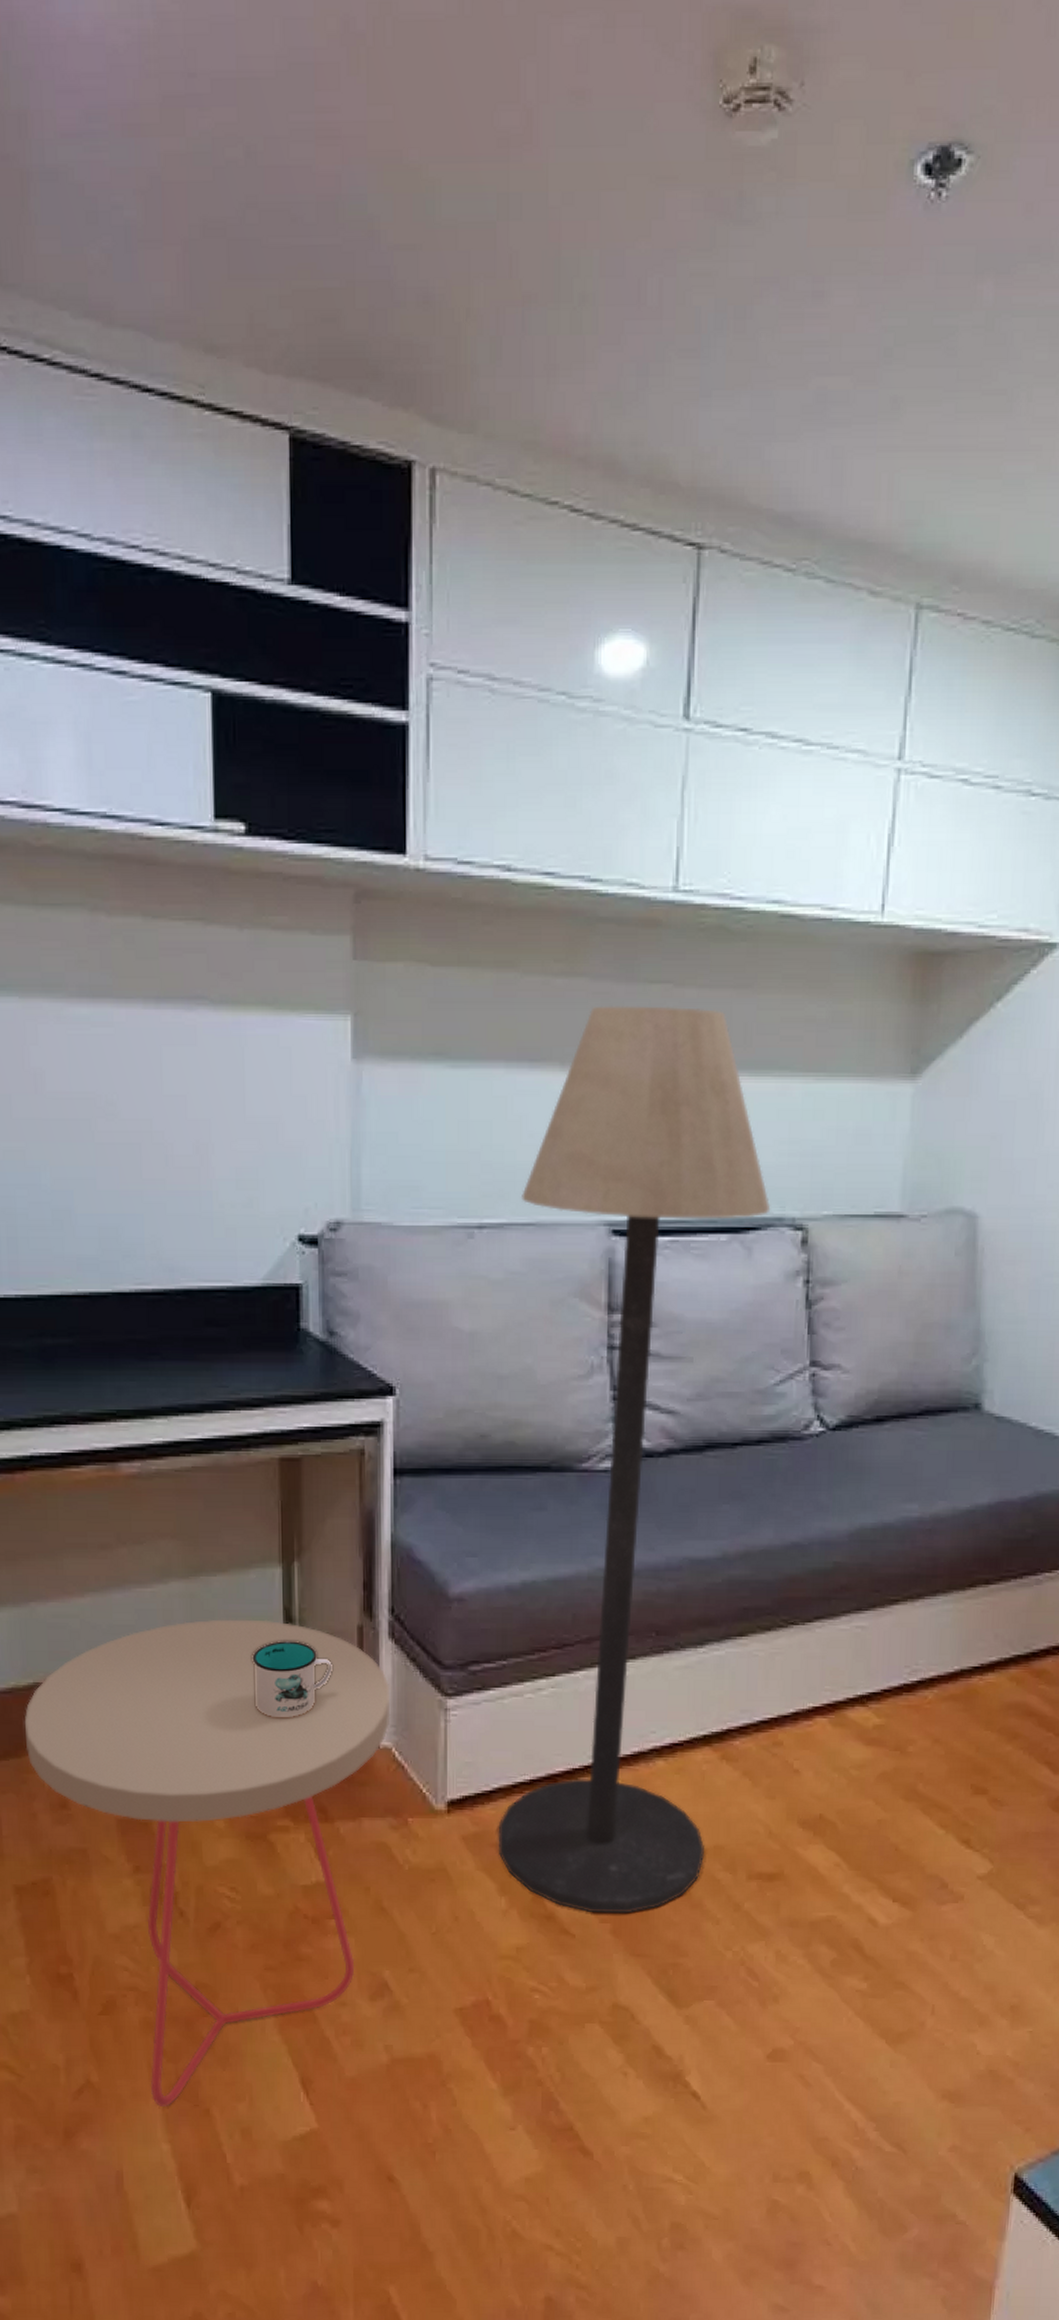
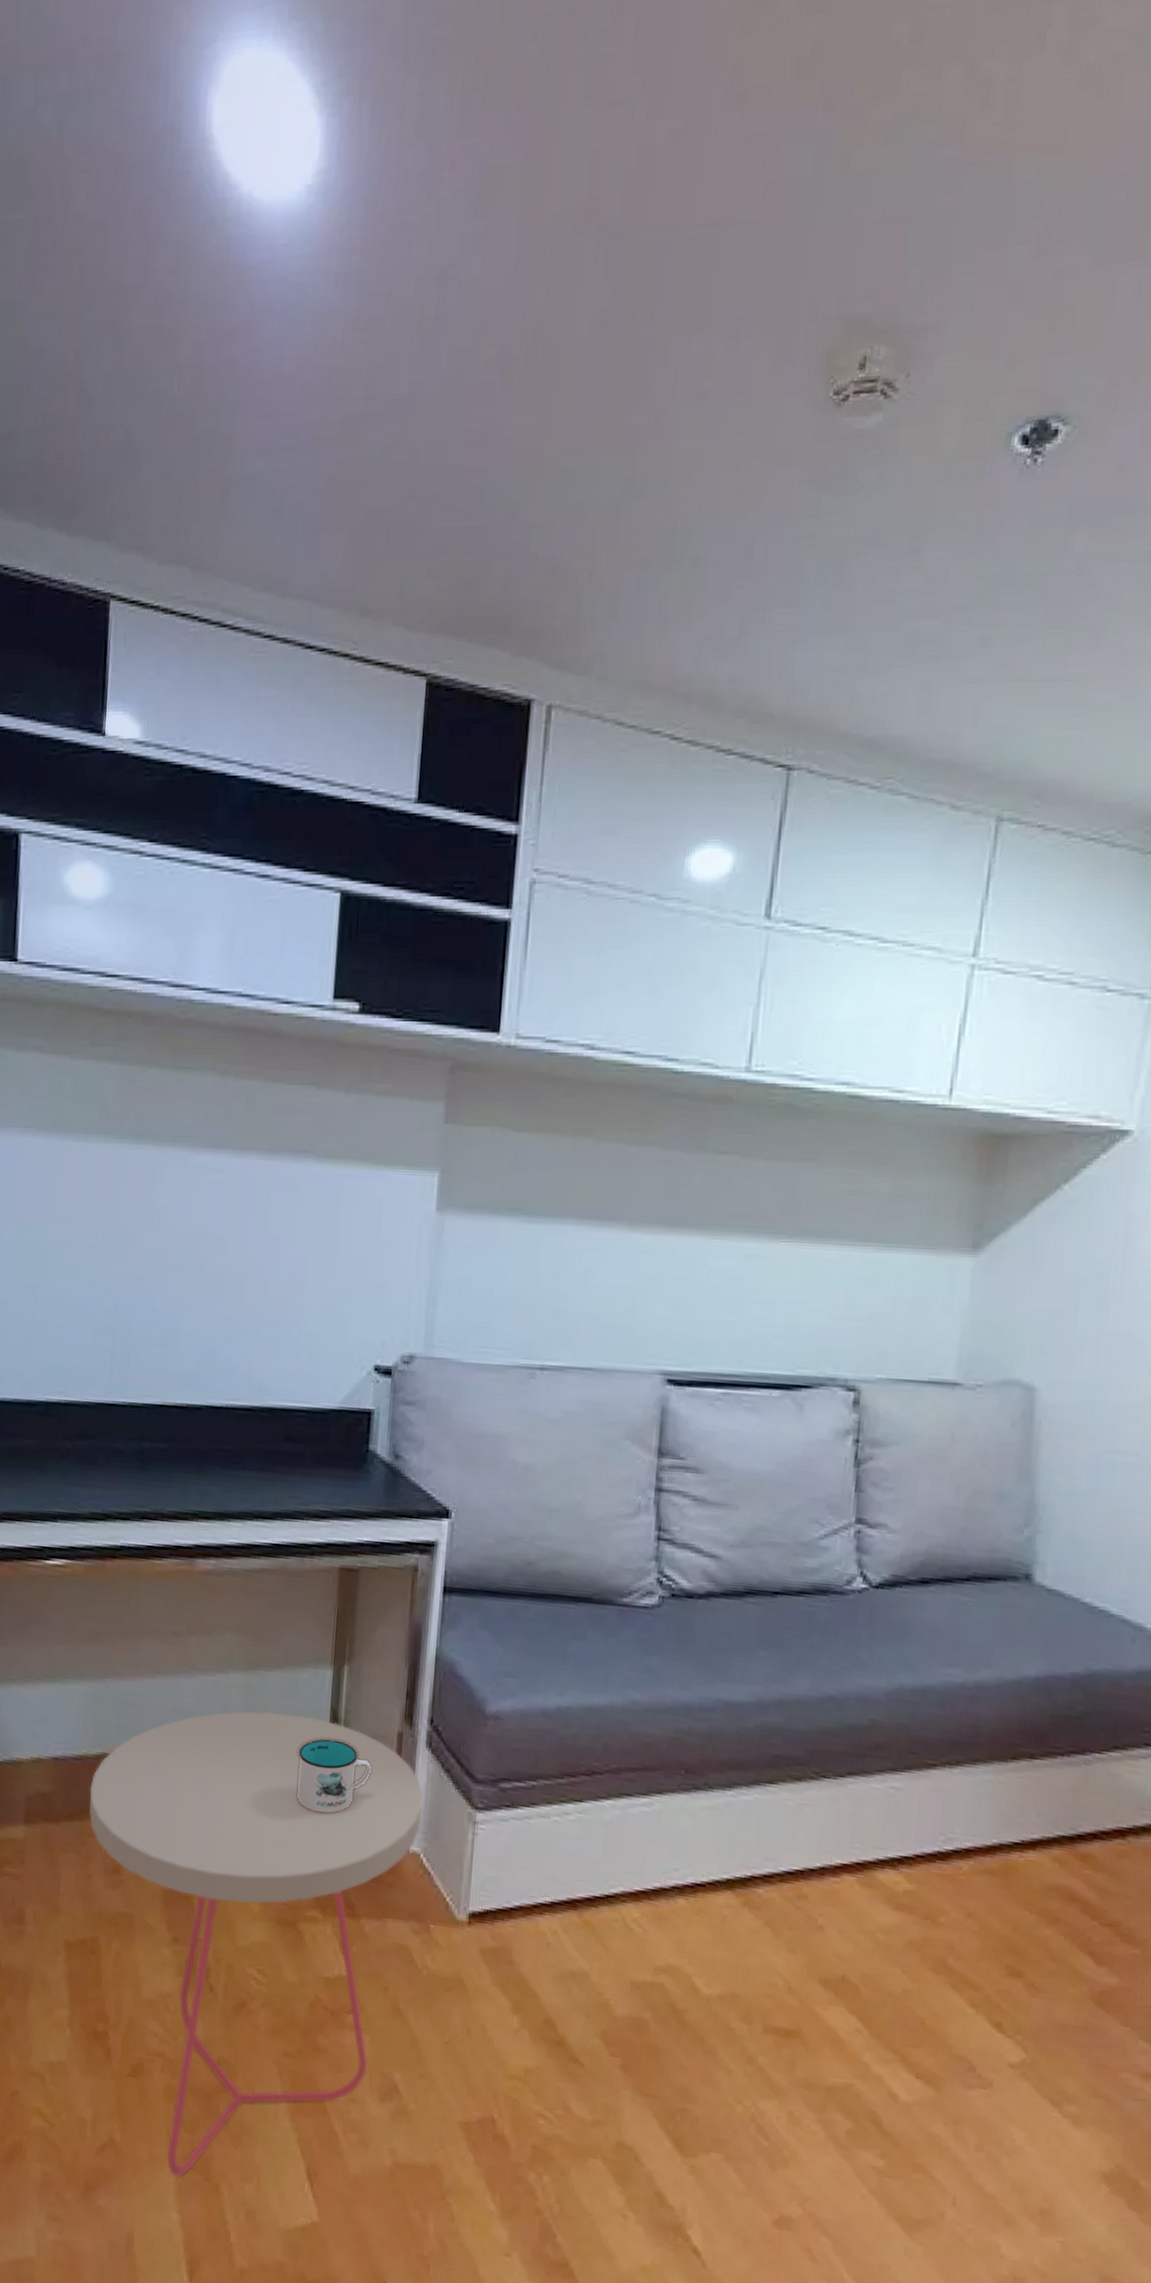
floor lamp: present [498,1006,771,1914] -> none [514,1172,824,2051]

